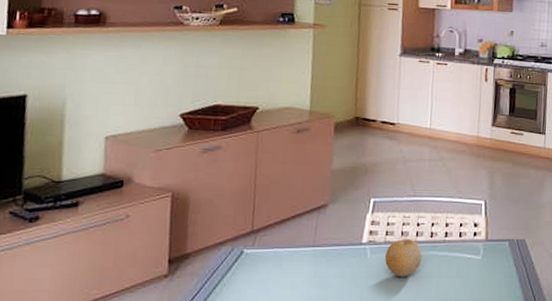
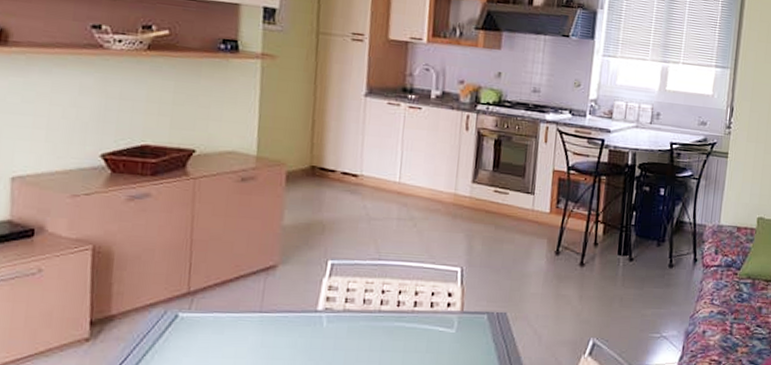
fruit: present [385,239,422,277] -> none [344,308,387,350]

